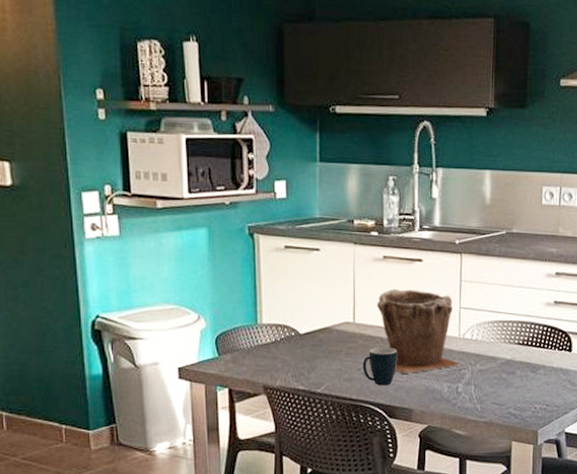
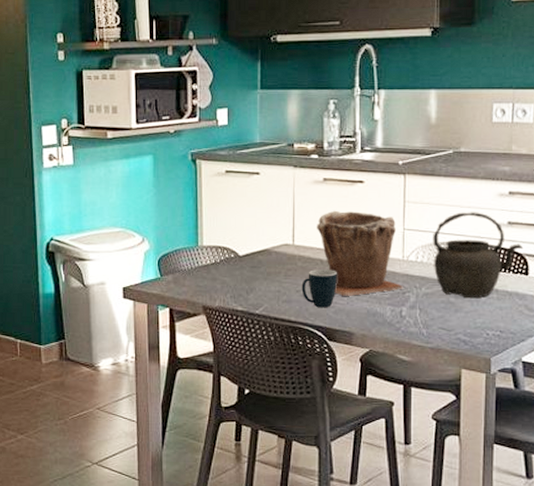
kettle: none [487,291,568,375] -> present [433,212,524,299]

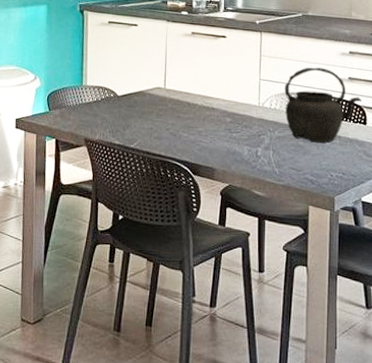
mug: present [301,269,337,308] -> none [171,111,202,146]
plant pot: present [317,210,404,296] -> none [185,60,260,136]

